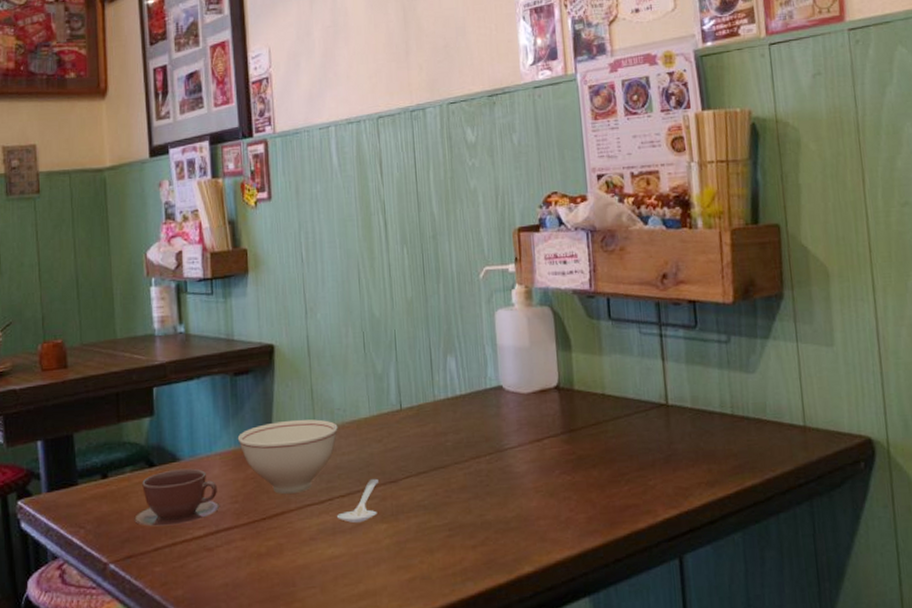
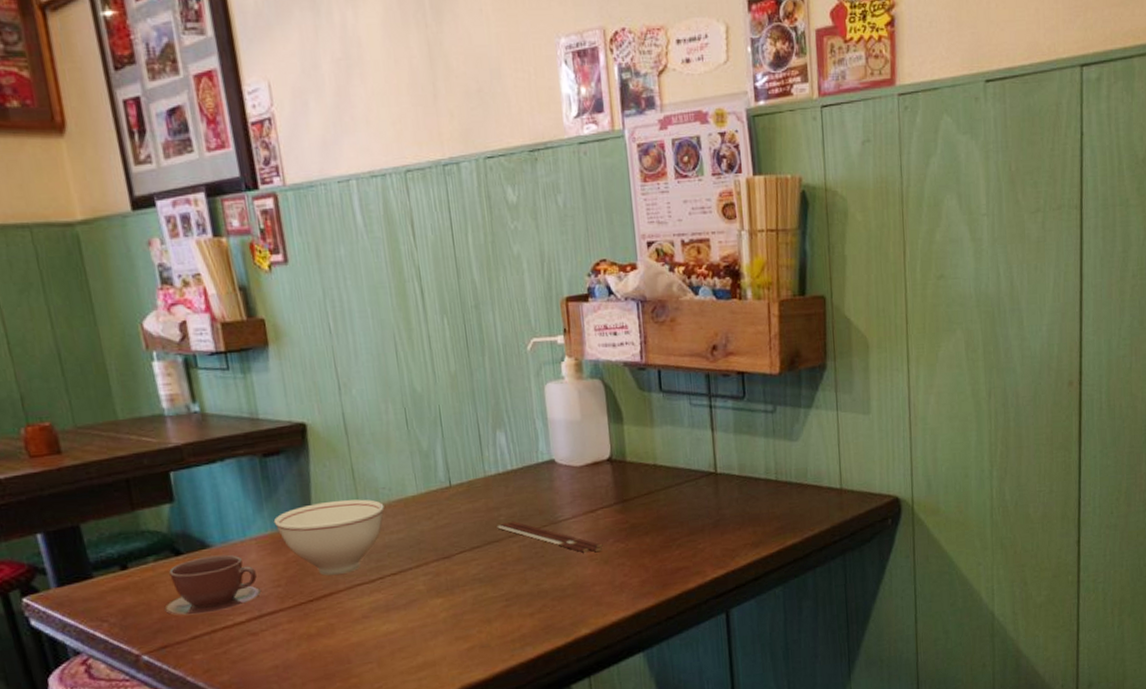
stirrer: present [336,478,380,523] -> none [389,555,432,599]
chopsticks: none [443,447,549,484] -> present [497,520,603,553]

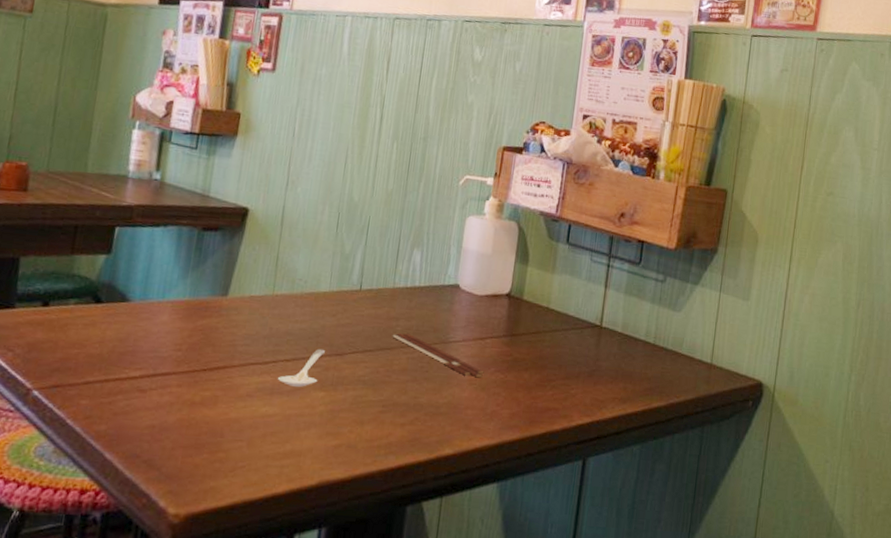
teacup: present [164,554,262,616] -> none [68,309,163,363]
bowl: present [273,499,384,576] -> none [193,281,296,351]
stirrer: none [389,555,432,599] -> present [277,348,326,387]

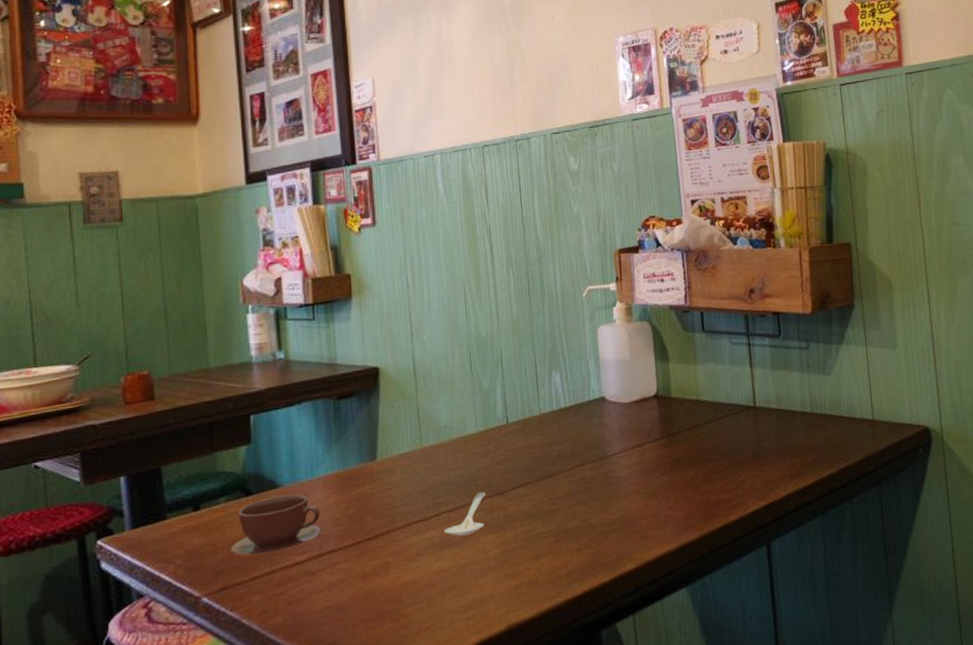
teacup: none [68,309,163,363] -> present [229,494,323,556]
chopsticks: present [392,332,484,378] -> none [549,456,649,487]

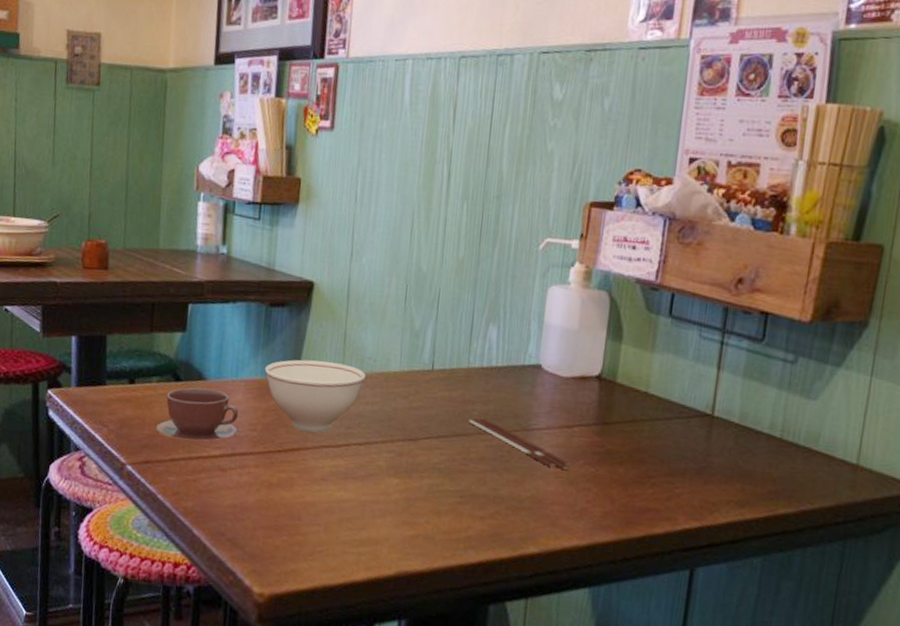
bowl: none [341,438,445,513] -> present [264,359,366,433]
stirrer: present [443,491,487,536] -> none [350,432,399,473]
chopsticks: none [549,456,649,487] -> present [468,417,572,471]

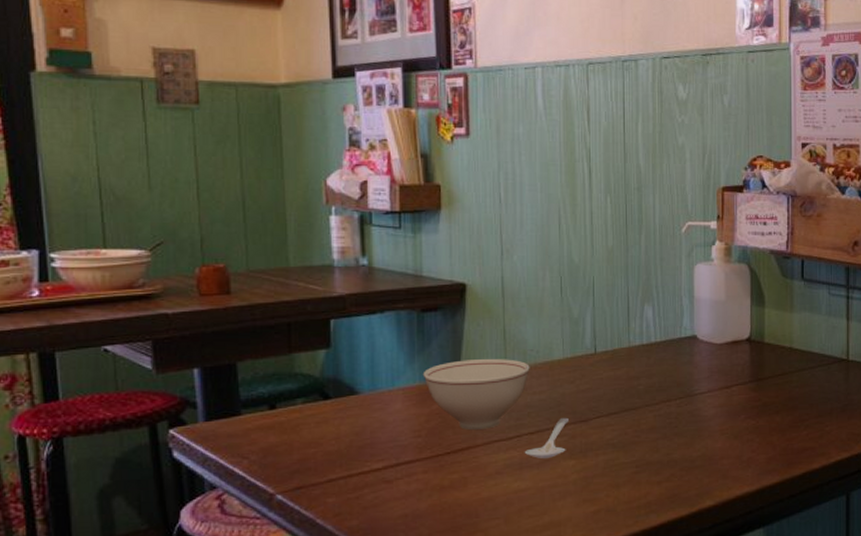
teacup: present [155,387,239,442] -> none [305,402,402,459]
stirrer: none [350,432,399,473] -> present [524,417,570,458]
chopsticks: present [468,417,572,471] -> none [635,390,735,427]

